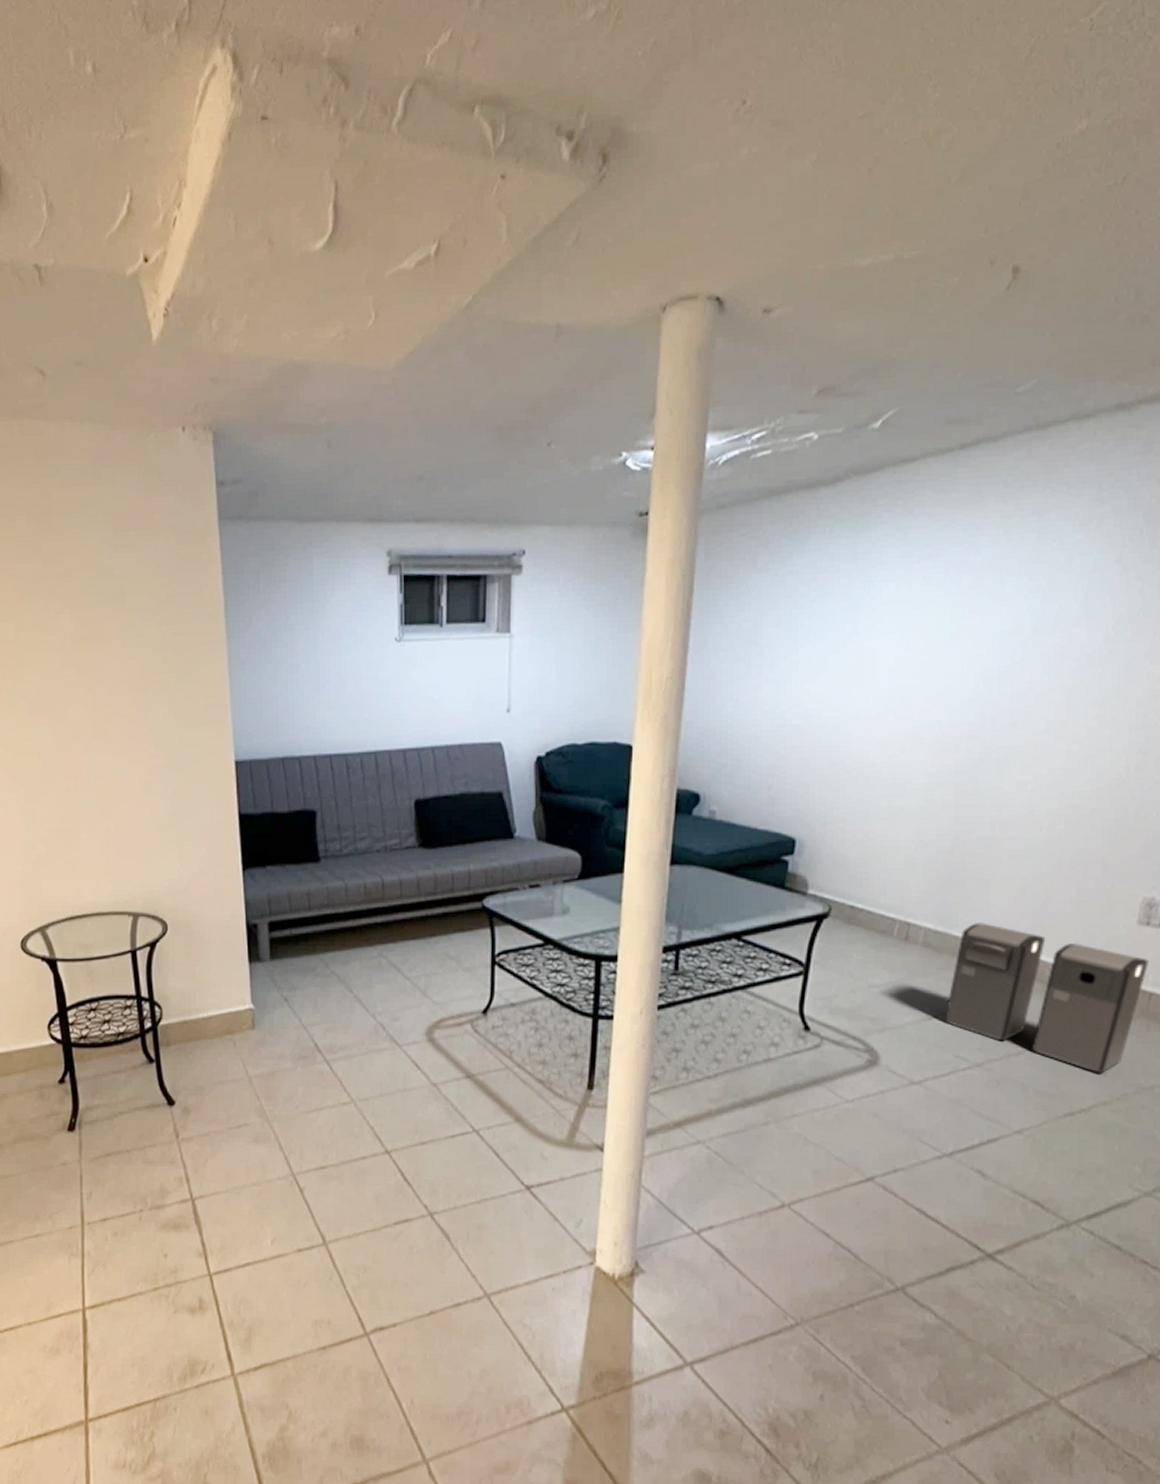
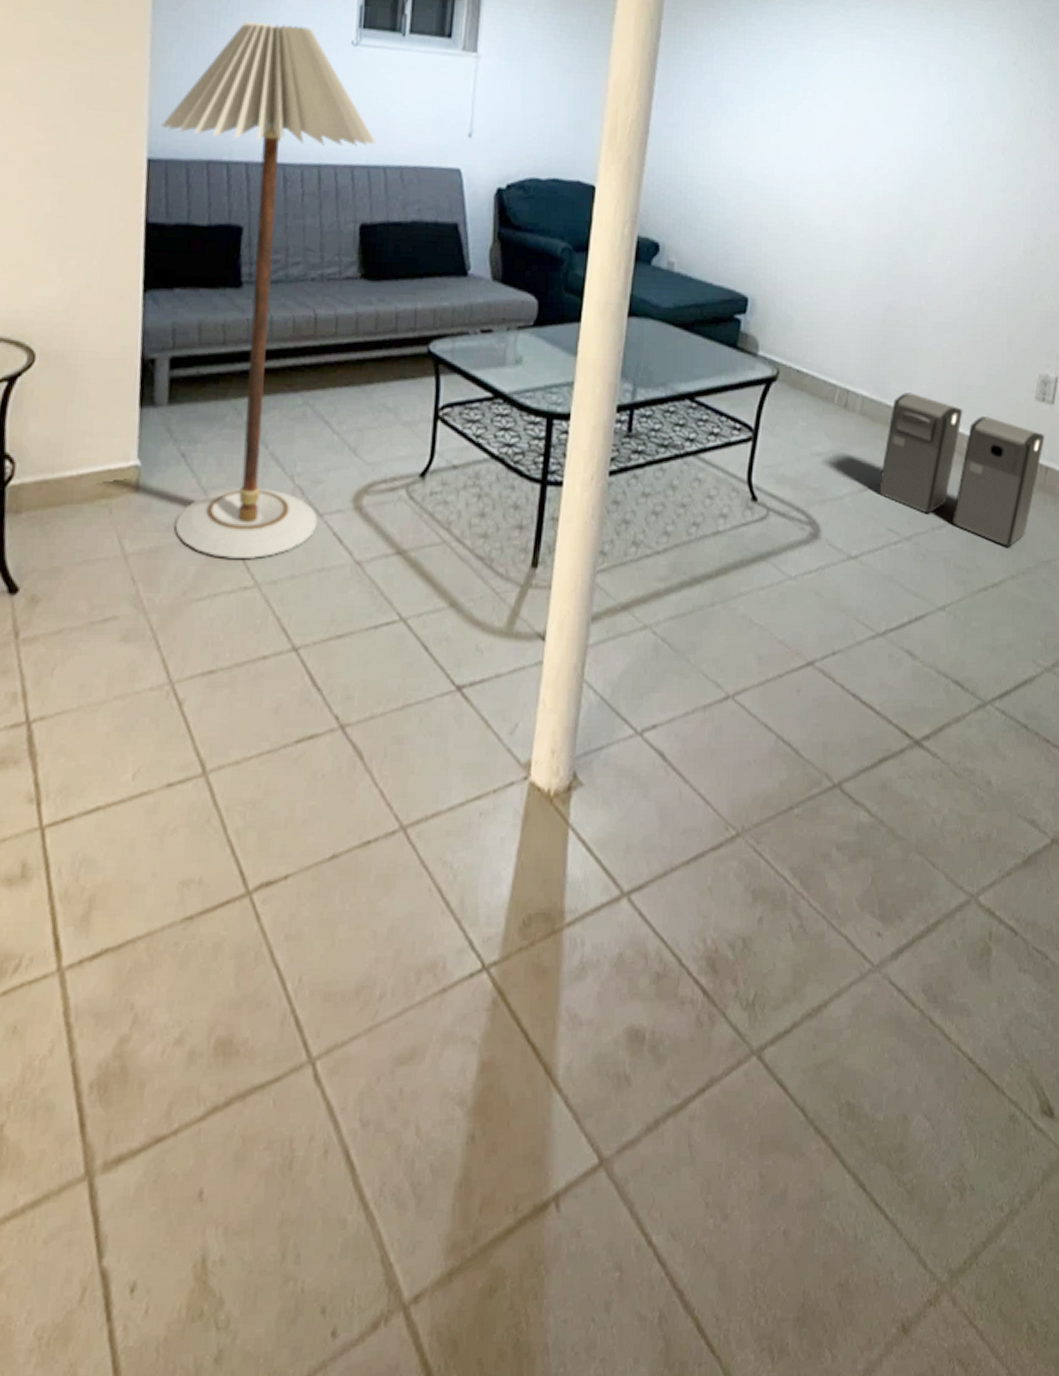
floor lamp: none [243,630,423,1080] -> present [161,21,376,558]

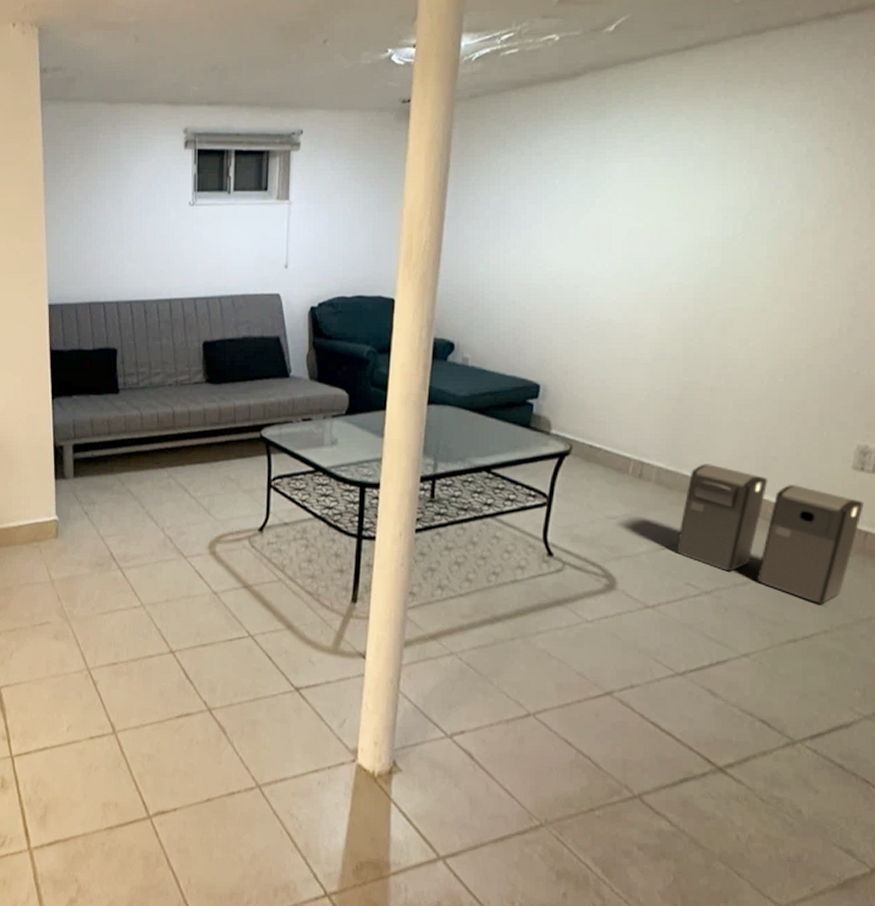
floor lamp: present [161,21,376,558] -> none [56,195,212,587]

